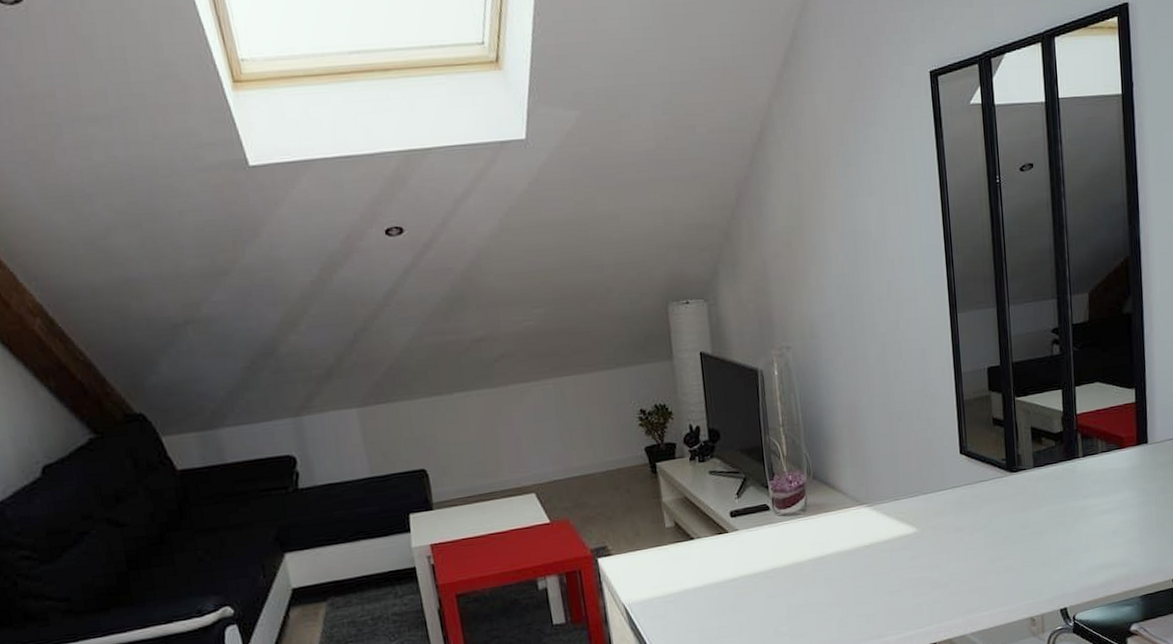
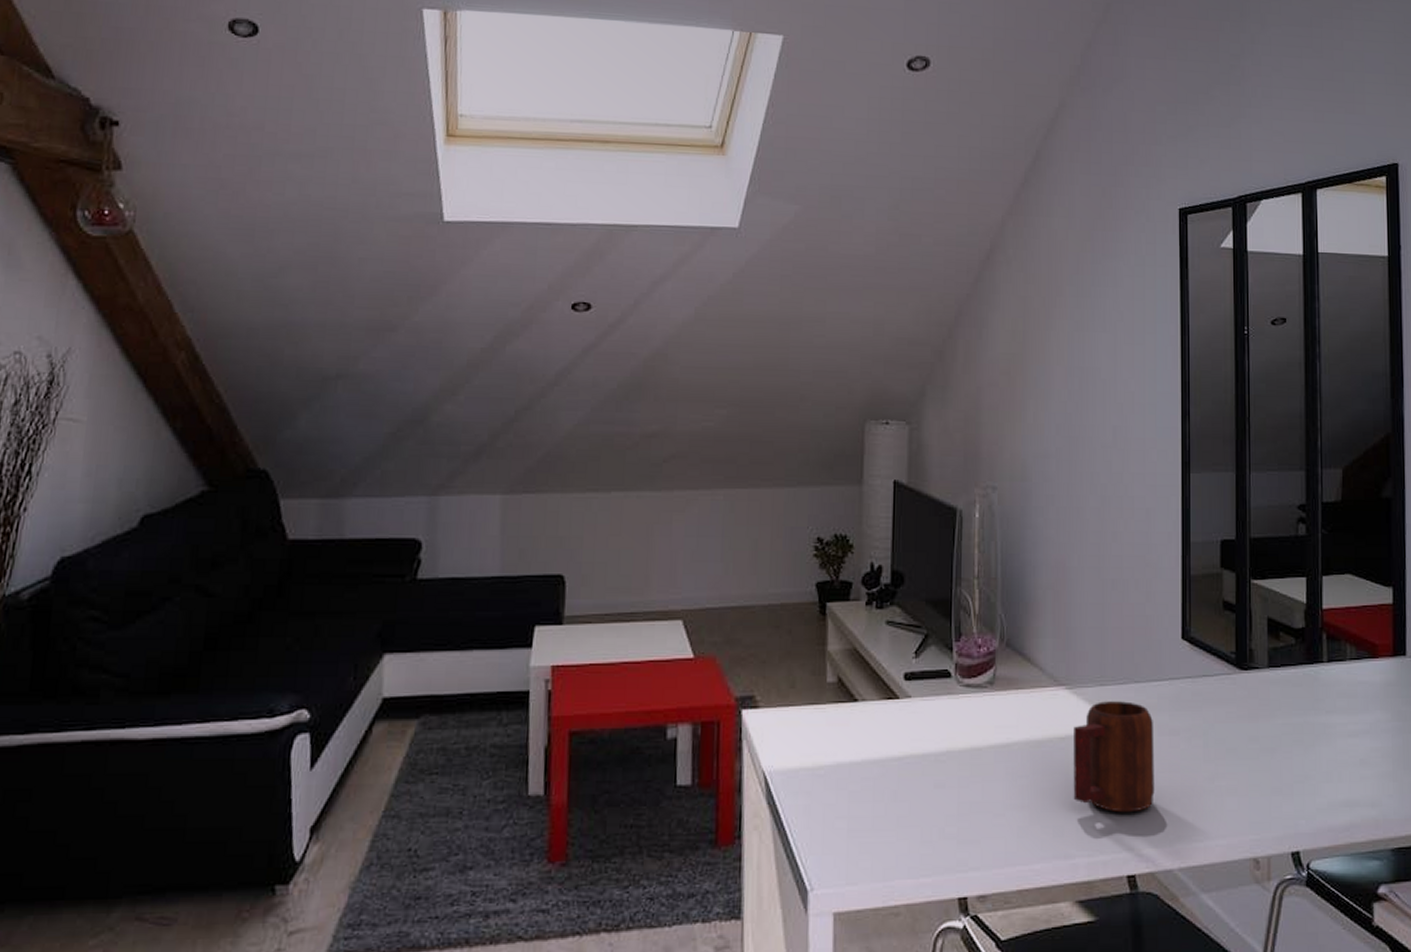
mug: none [876,510,947,598] -> present [1073,701,1155,813]

